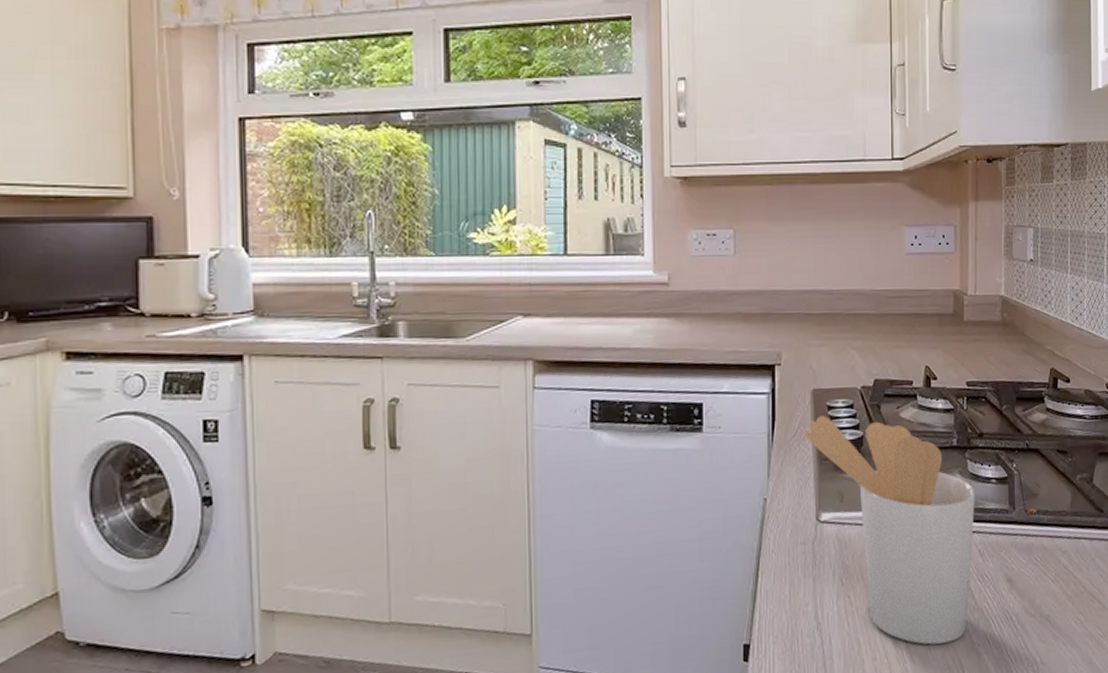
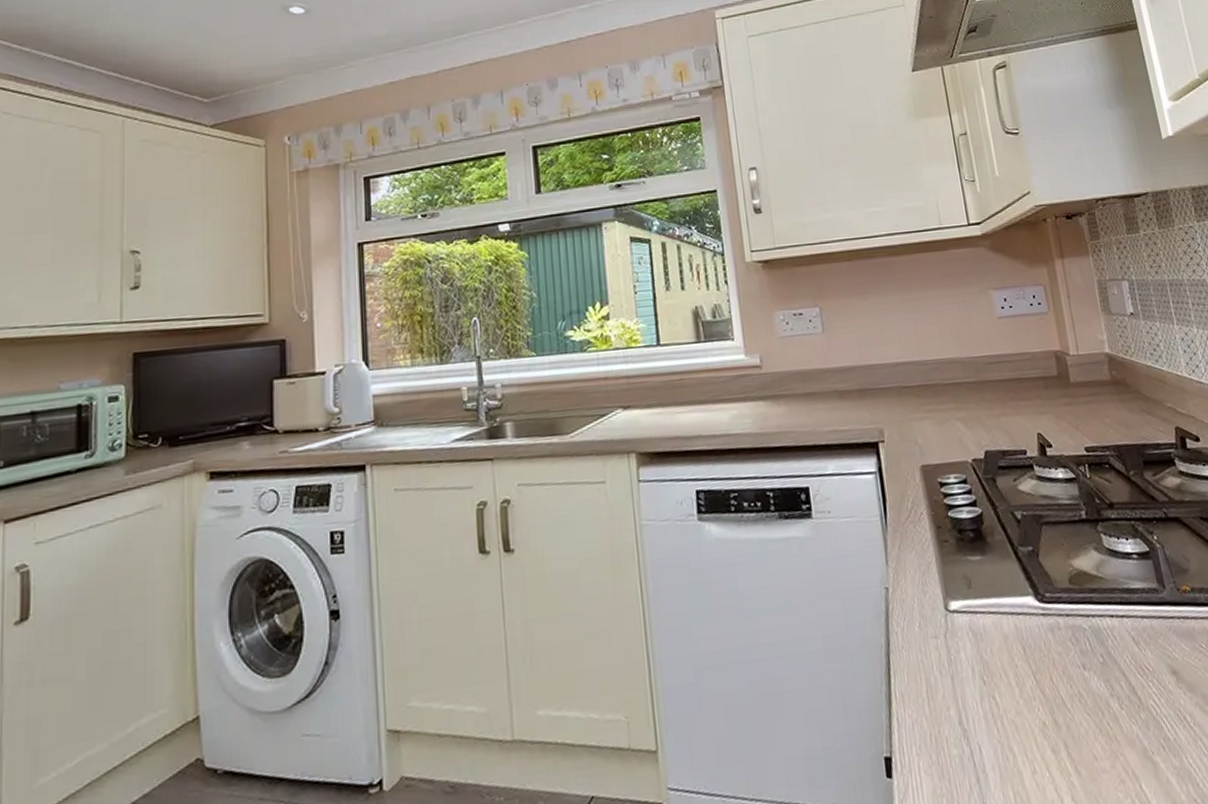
utensil holder: present [803,416,975,645] -> none [917,493,1135,754]

